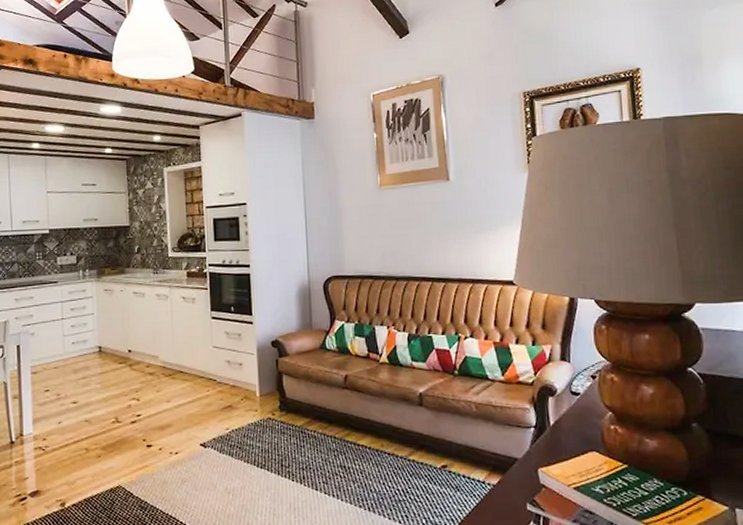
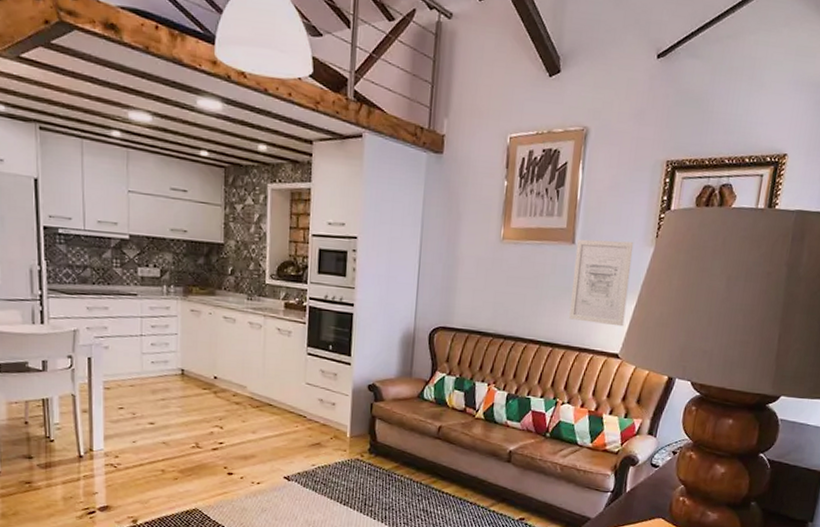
wall art: none [451,171,513,254] -> present [569,239,634,327]

